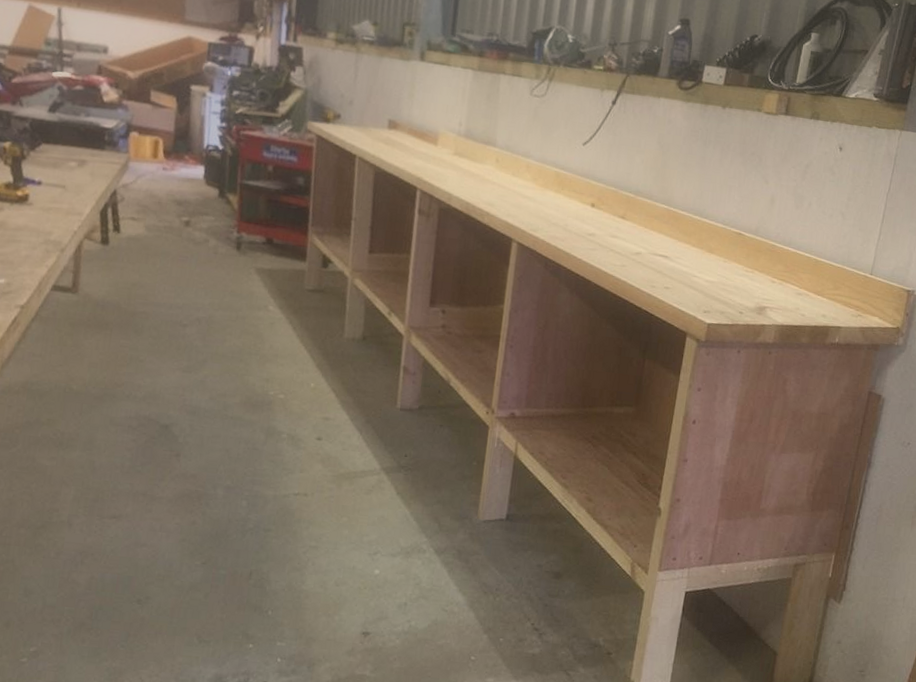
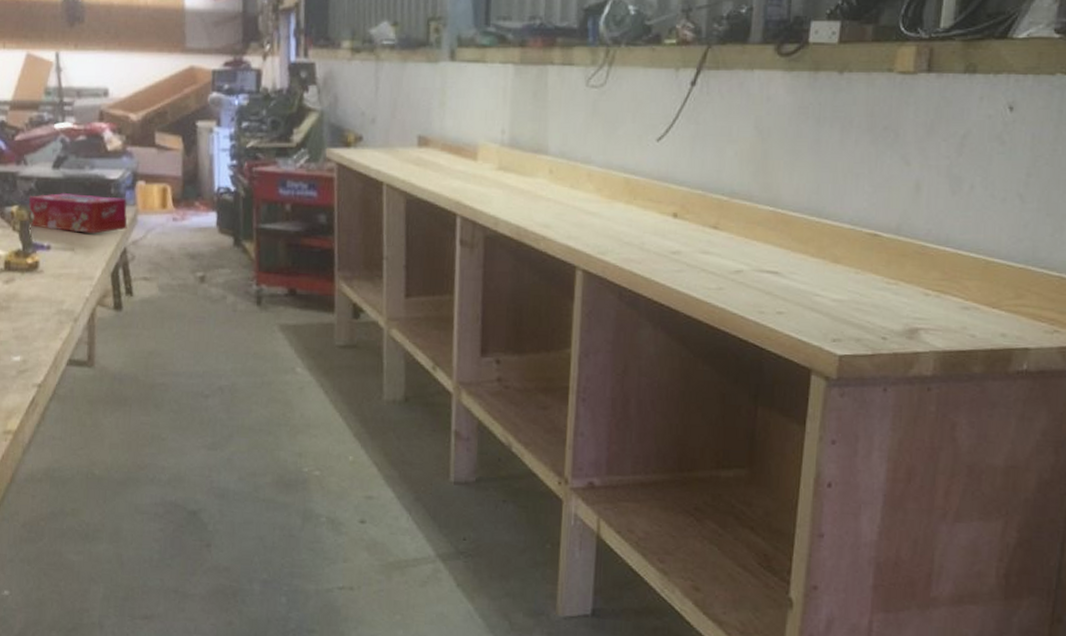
tissue box: none [22,134,120,175] -> present [28,193,128,234]

